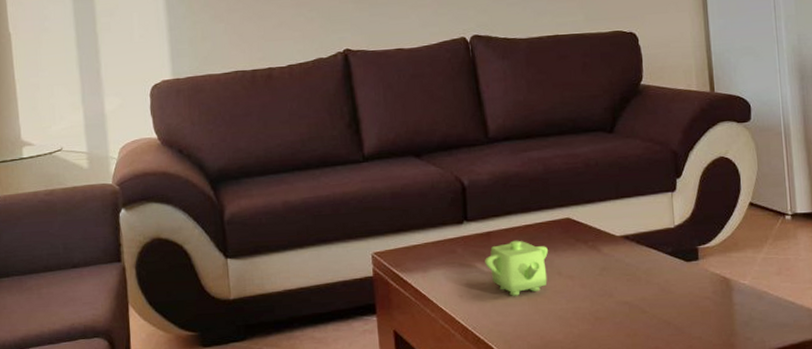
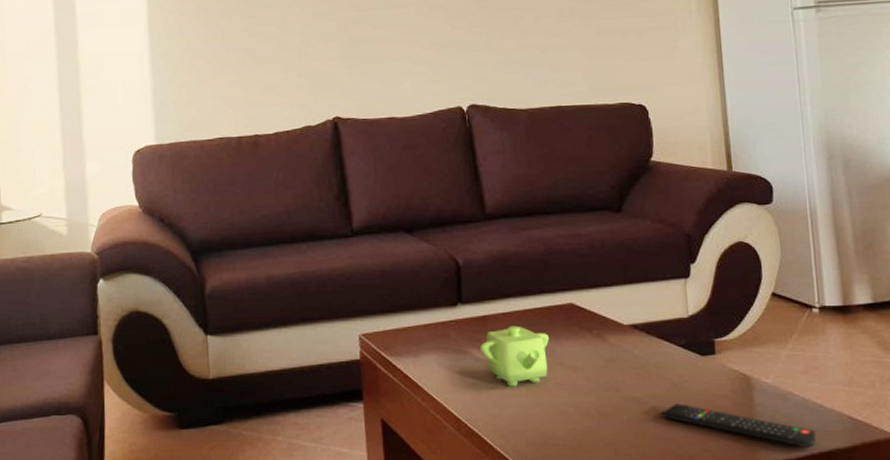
remote control: none [651,305,788,341] -> present [662,403,816,449]

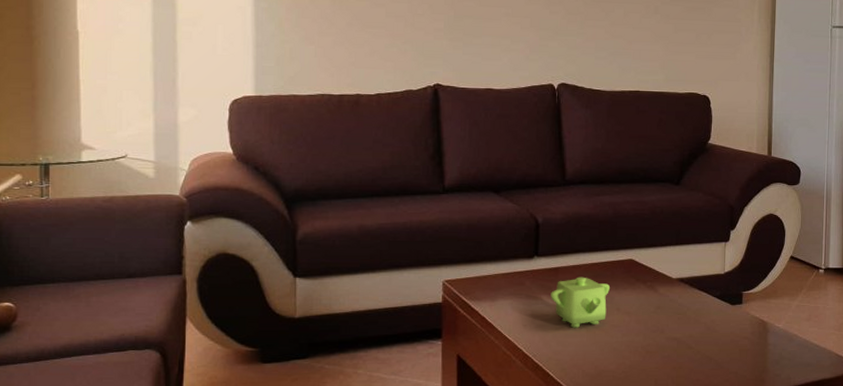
remote control: present [662,403,816,449] -> none [695,343,811,379]

